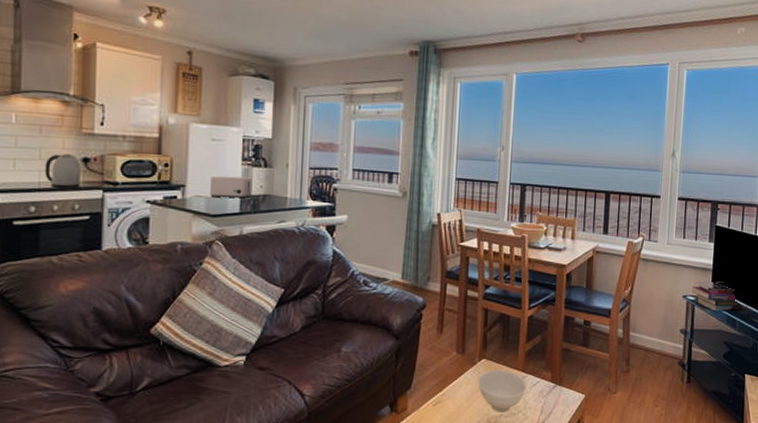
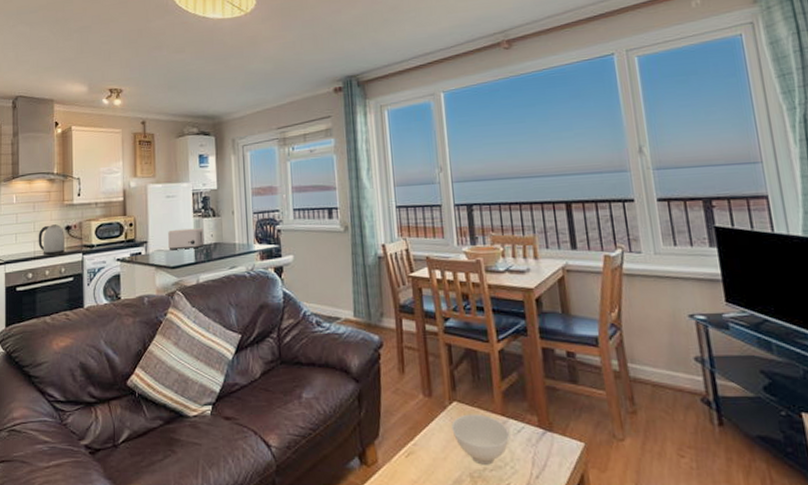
books: present [692,281,747,312] -> none [699,294,784,333]

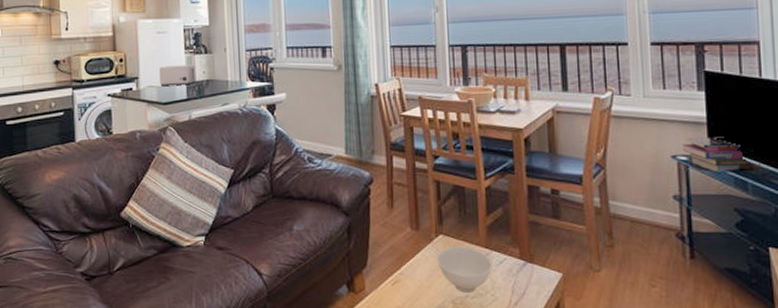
kettle: present [38,224,65,255] -> none [26,59,54,90]
books: none [699,294,784,333] -> present [683,137,761,173]

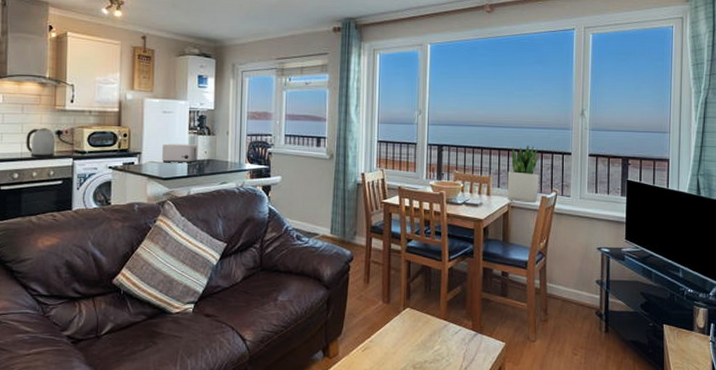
kettle: none [26,59,54,90] -> present [26,128,55,158]
bowl: present [437,246,492,293] -> none [403,318,449,358]
planter: none [548,37,589,107] -> present [507,144,539,204]
books: present [683,137,761,173] -> none [606,233,662,264]

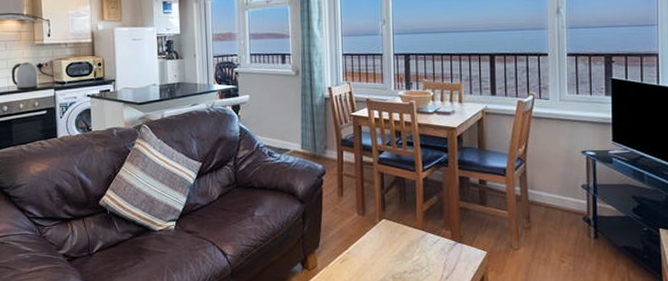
toaster: present [162,143,198,164] -> none [134,69,168,88]
planter: present [507,144,539,204] -> none [479,48,514,109]

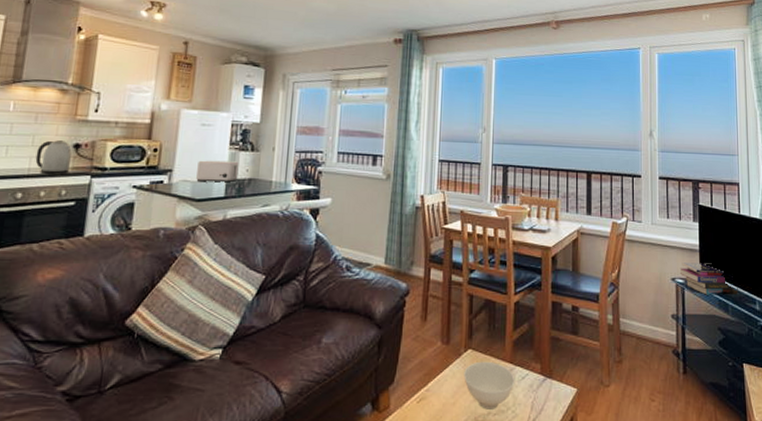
toaster: none [134,69,168,88] -> present [196,160,239,183]
bowl: none [380,229,428,269] -> present [464,361,515,410]
books: none [591,135,655,166] -> present [680,262,738,295]

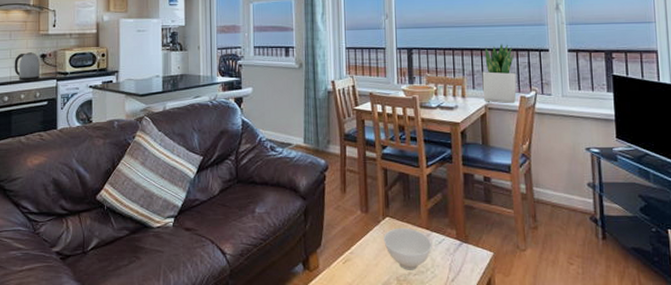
toaster: present [196,160,239,183] -> none [138,60,172,80]
planter: none [576,166,609,230] -> present [482,43,517,104]
books: present [680,262,738,295] -> none [595,132,660,164]

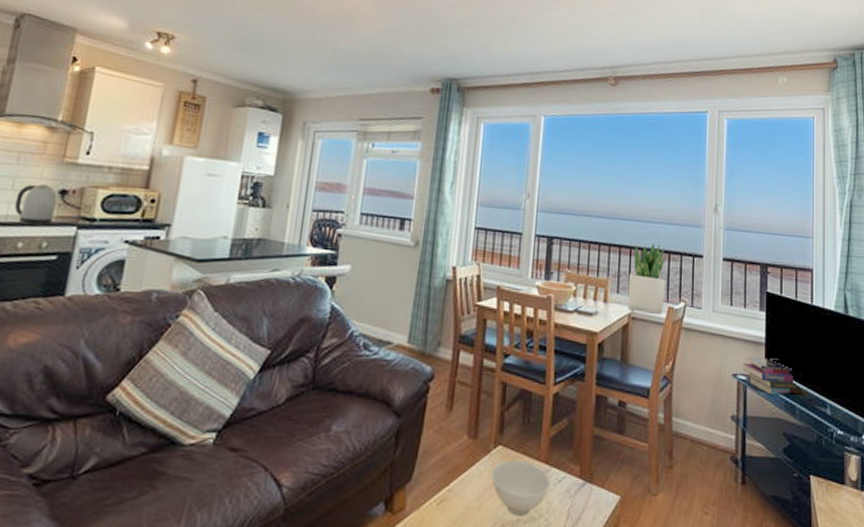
books: none [595,132,660,164] -> present [743,357,807,396]

